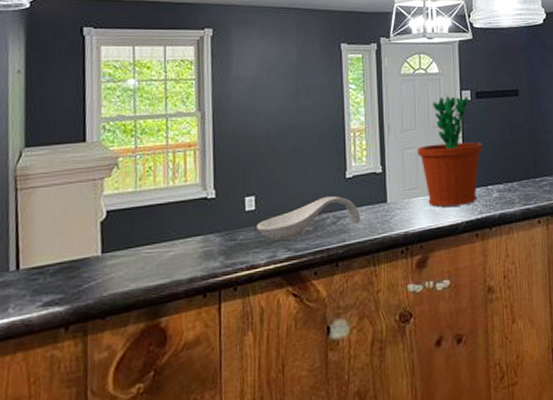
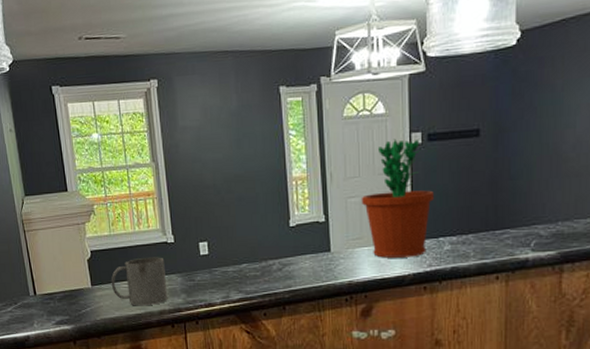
mug: none [129,215,202,275] -> present [111,257,168,306]
spoon rest: present [257,195,361,240] -> none [211,243,305,282]

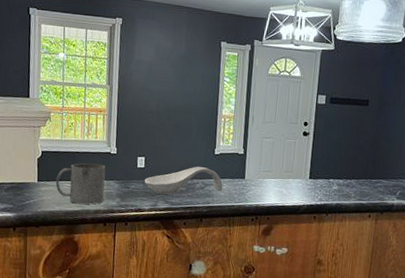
spoon rest: none [211,243,305,282] -> present [145,166,223,195]
flower pot: present [361,138,434,258] -> none [273,97,330,192]

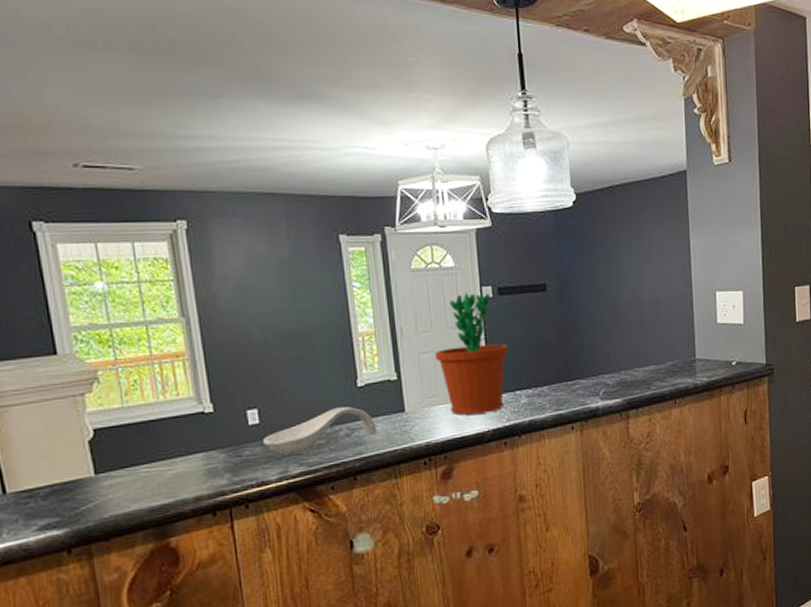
mug: present [55,163,106,205] -> none [124,430,207,495]
flower pot: none [273,97,330,192] -> present [434,292,508,415]

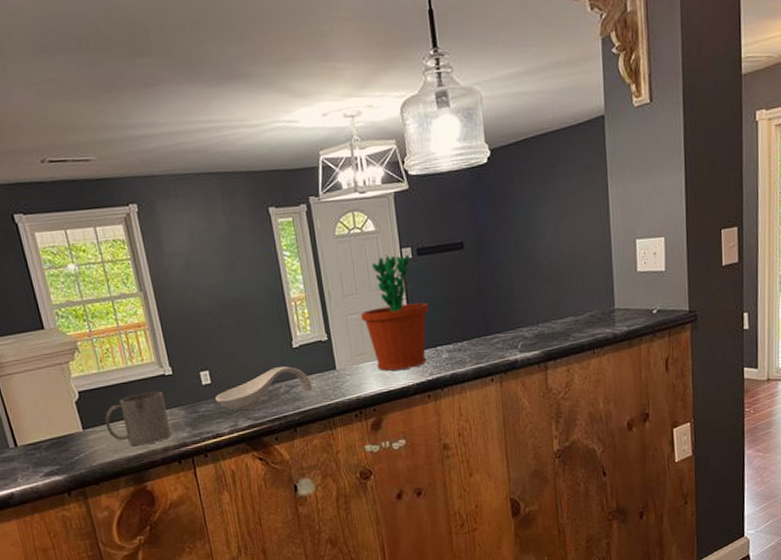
mug: none [124,430,207,495] -> present [105,391,172,446]

